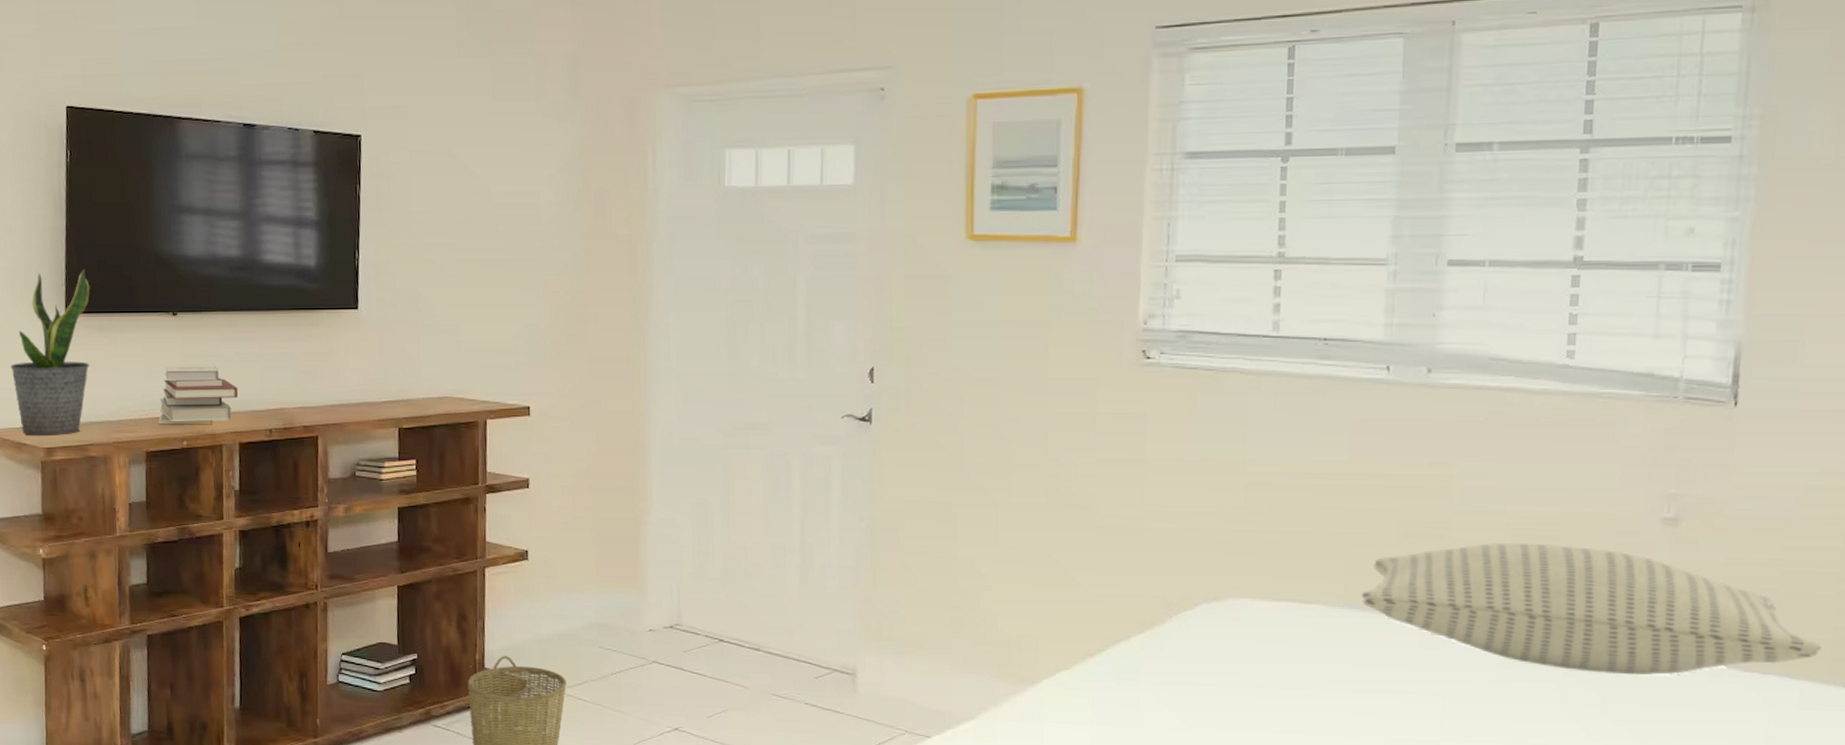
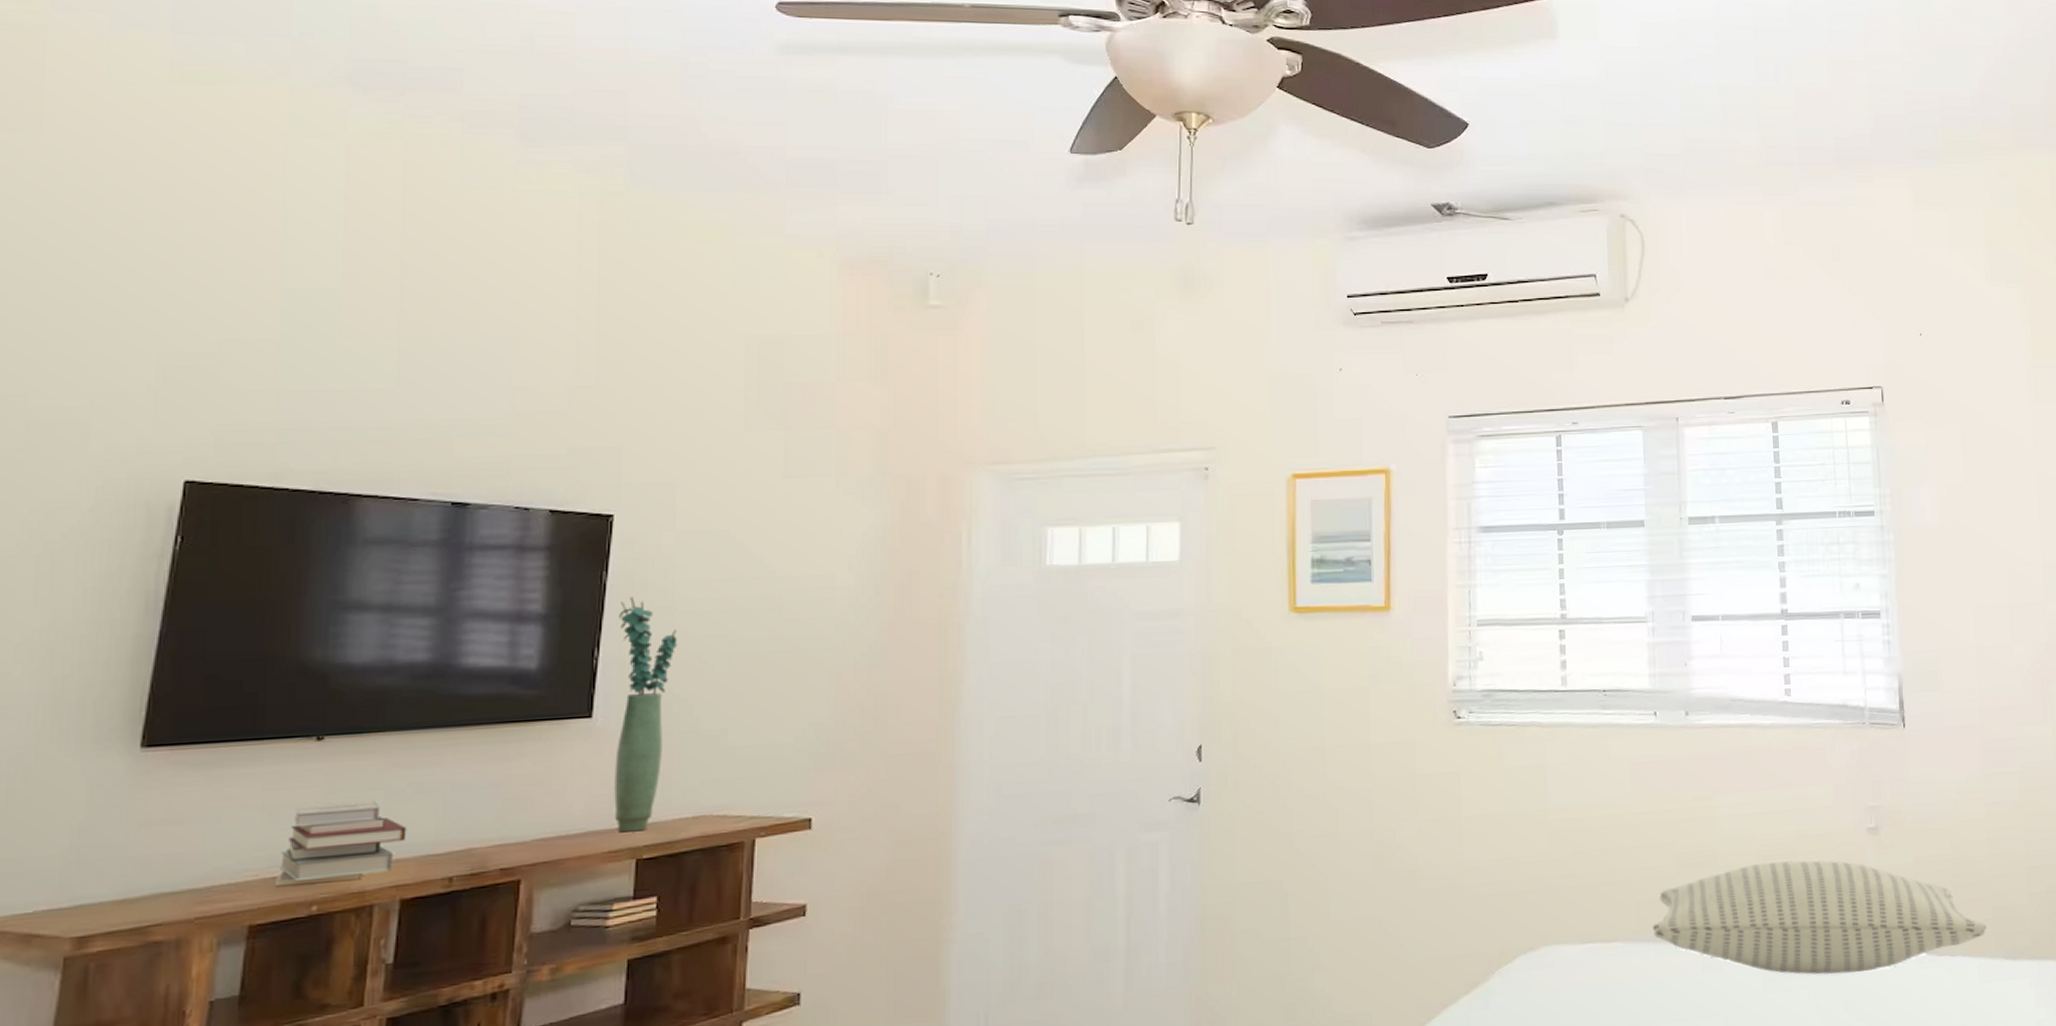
potted plant: present [10,269,90,436] -> none [31,687,187,922]
vase: none [371,207,417,406] -> present [614,597,678,833]

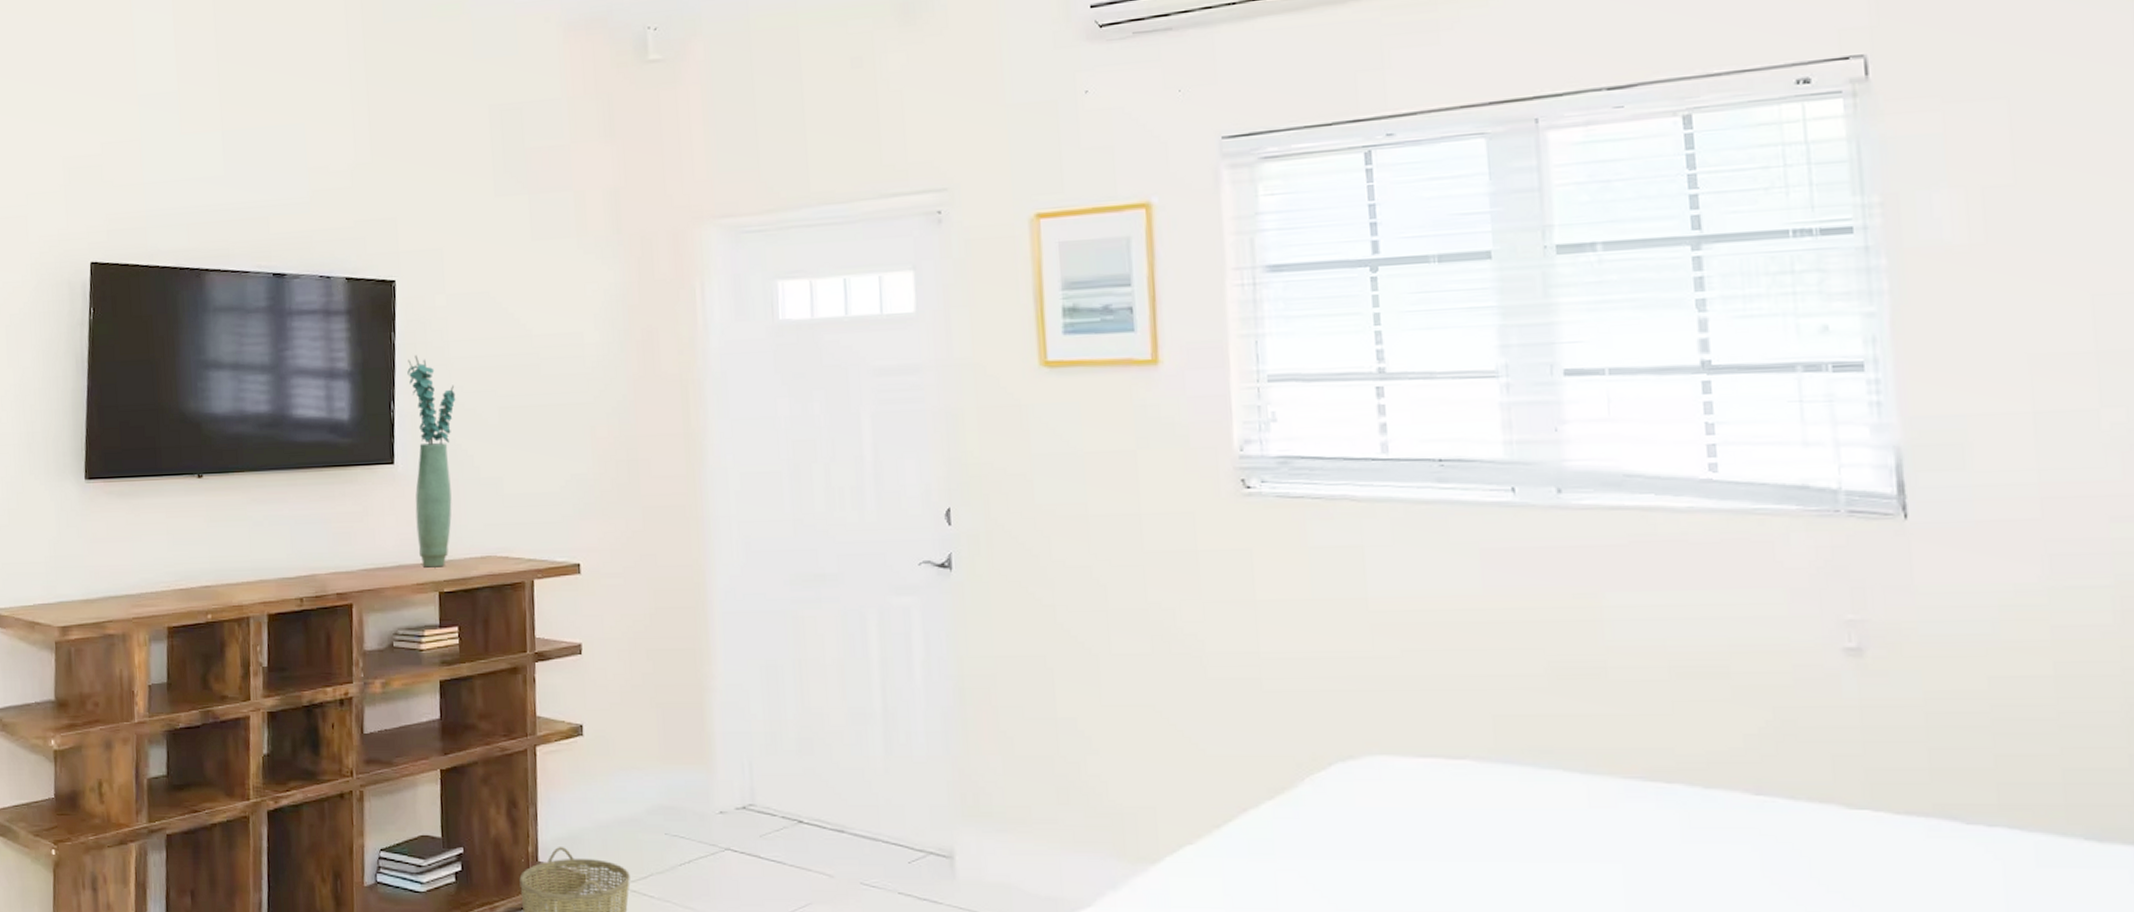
books: present [274,799,407,887] -> none [181,528,267,597]
pillow: present [1652,860,1987,975] -> none [1515,681,2051,831]

